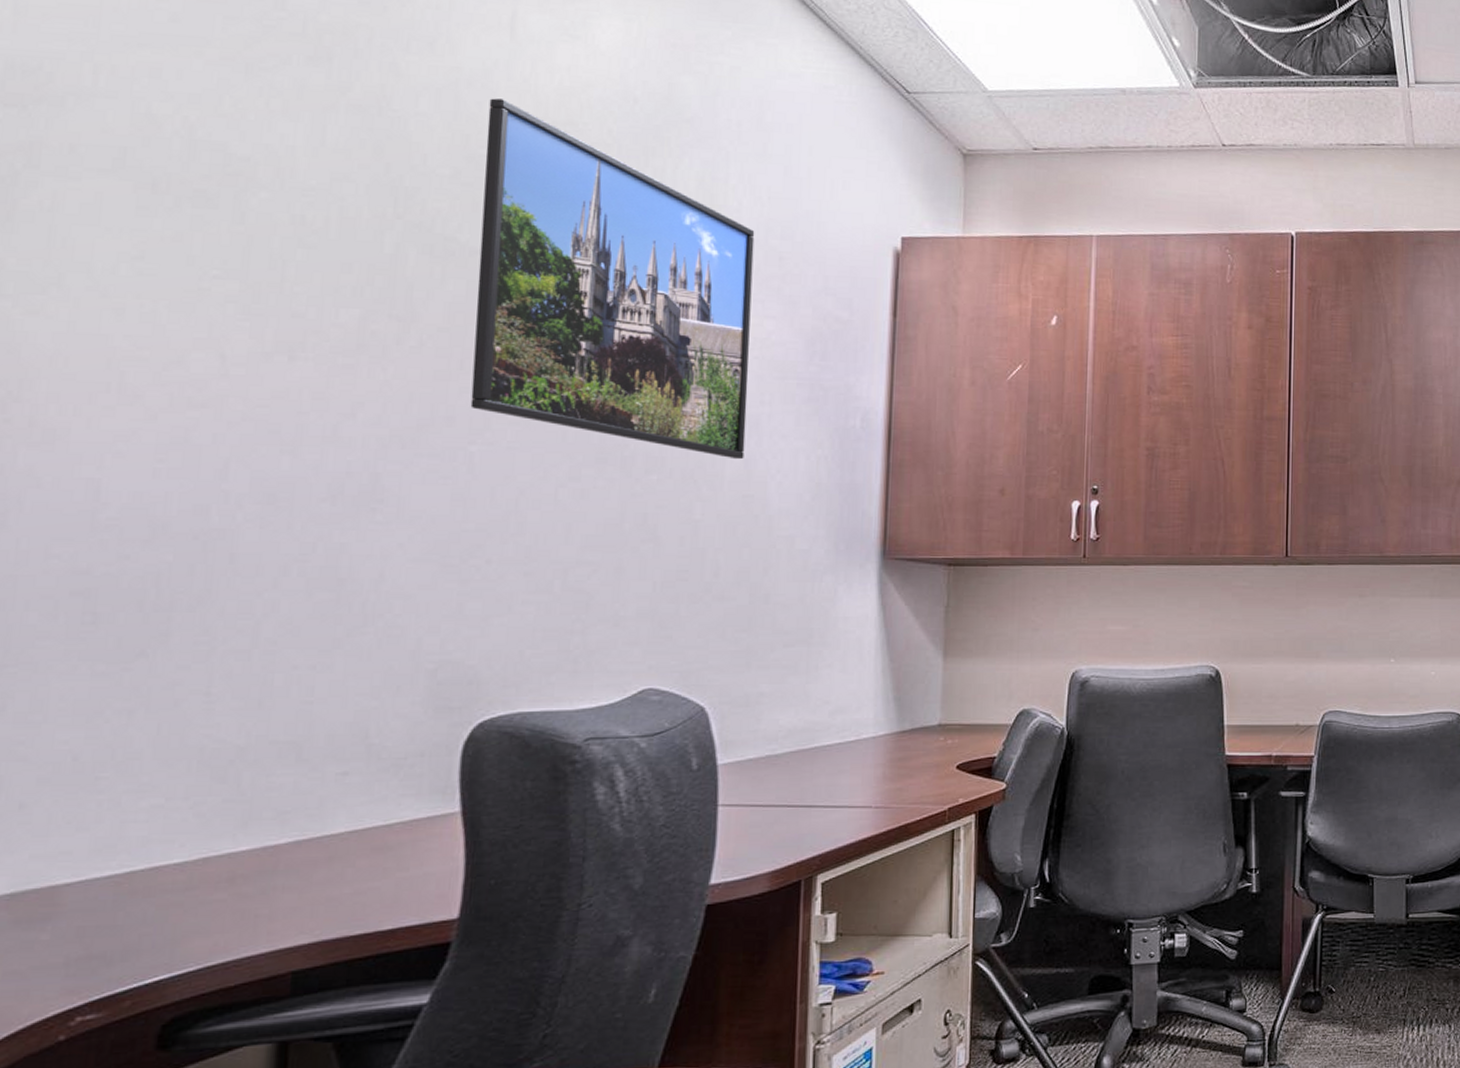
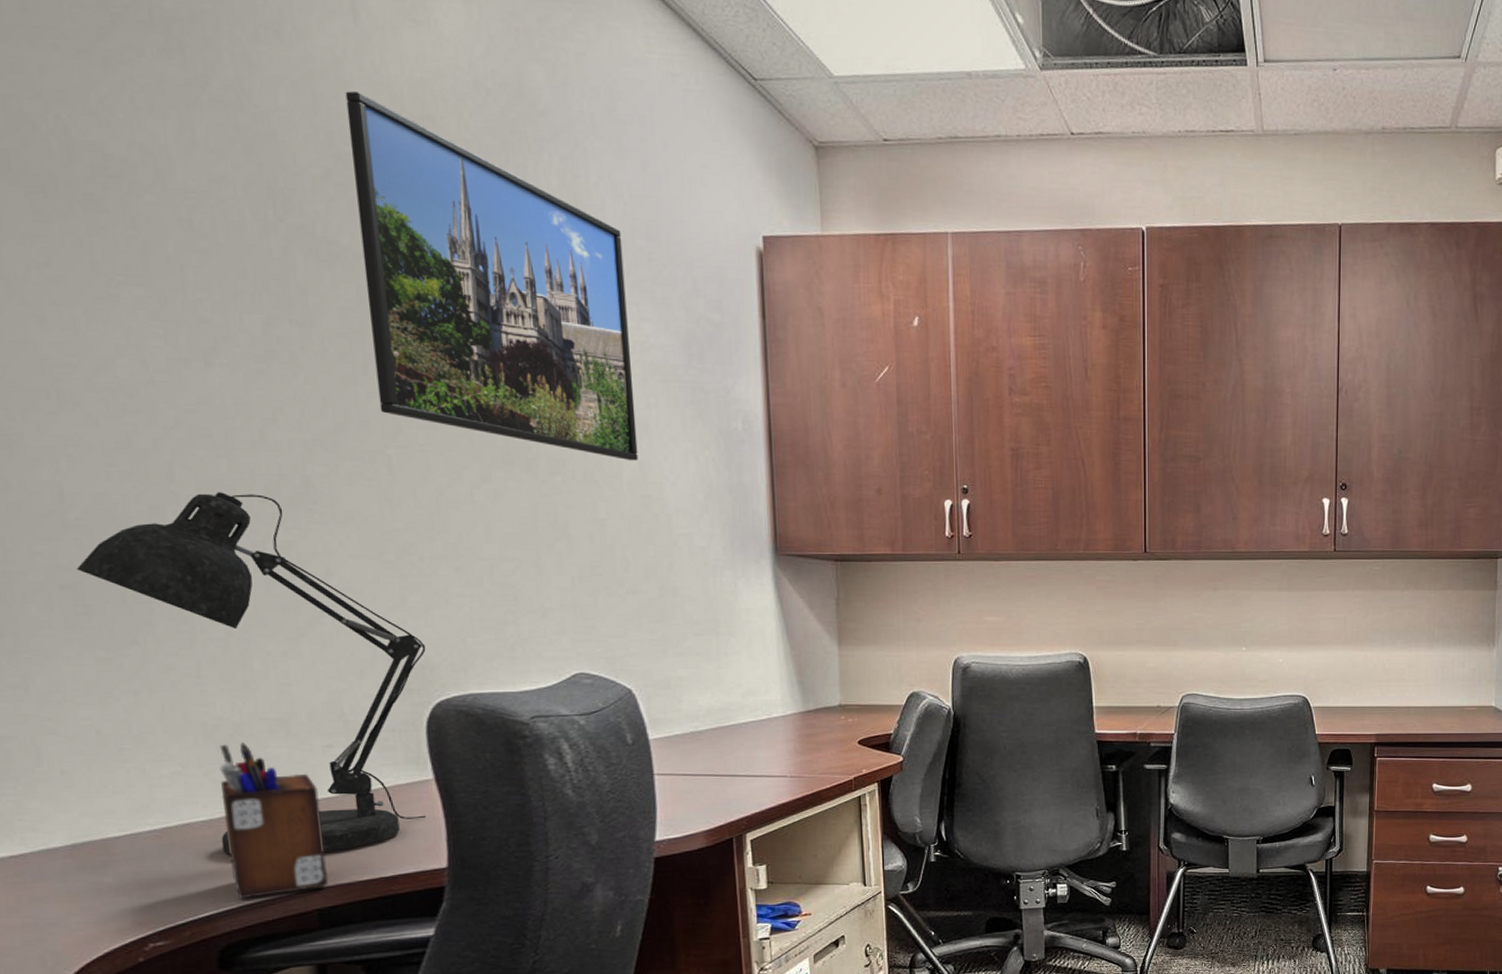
desk lamp: none [95,491,477,905] -> present [76,492,427,855]
desk organizer: none [197,769,321,960] -> present [219,741,329,899]

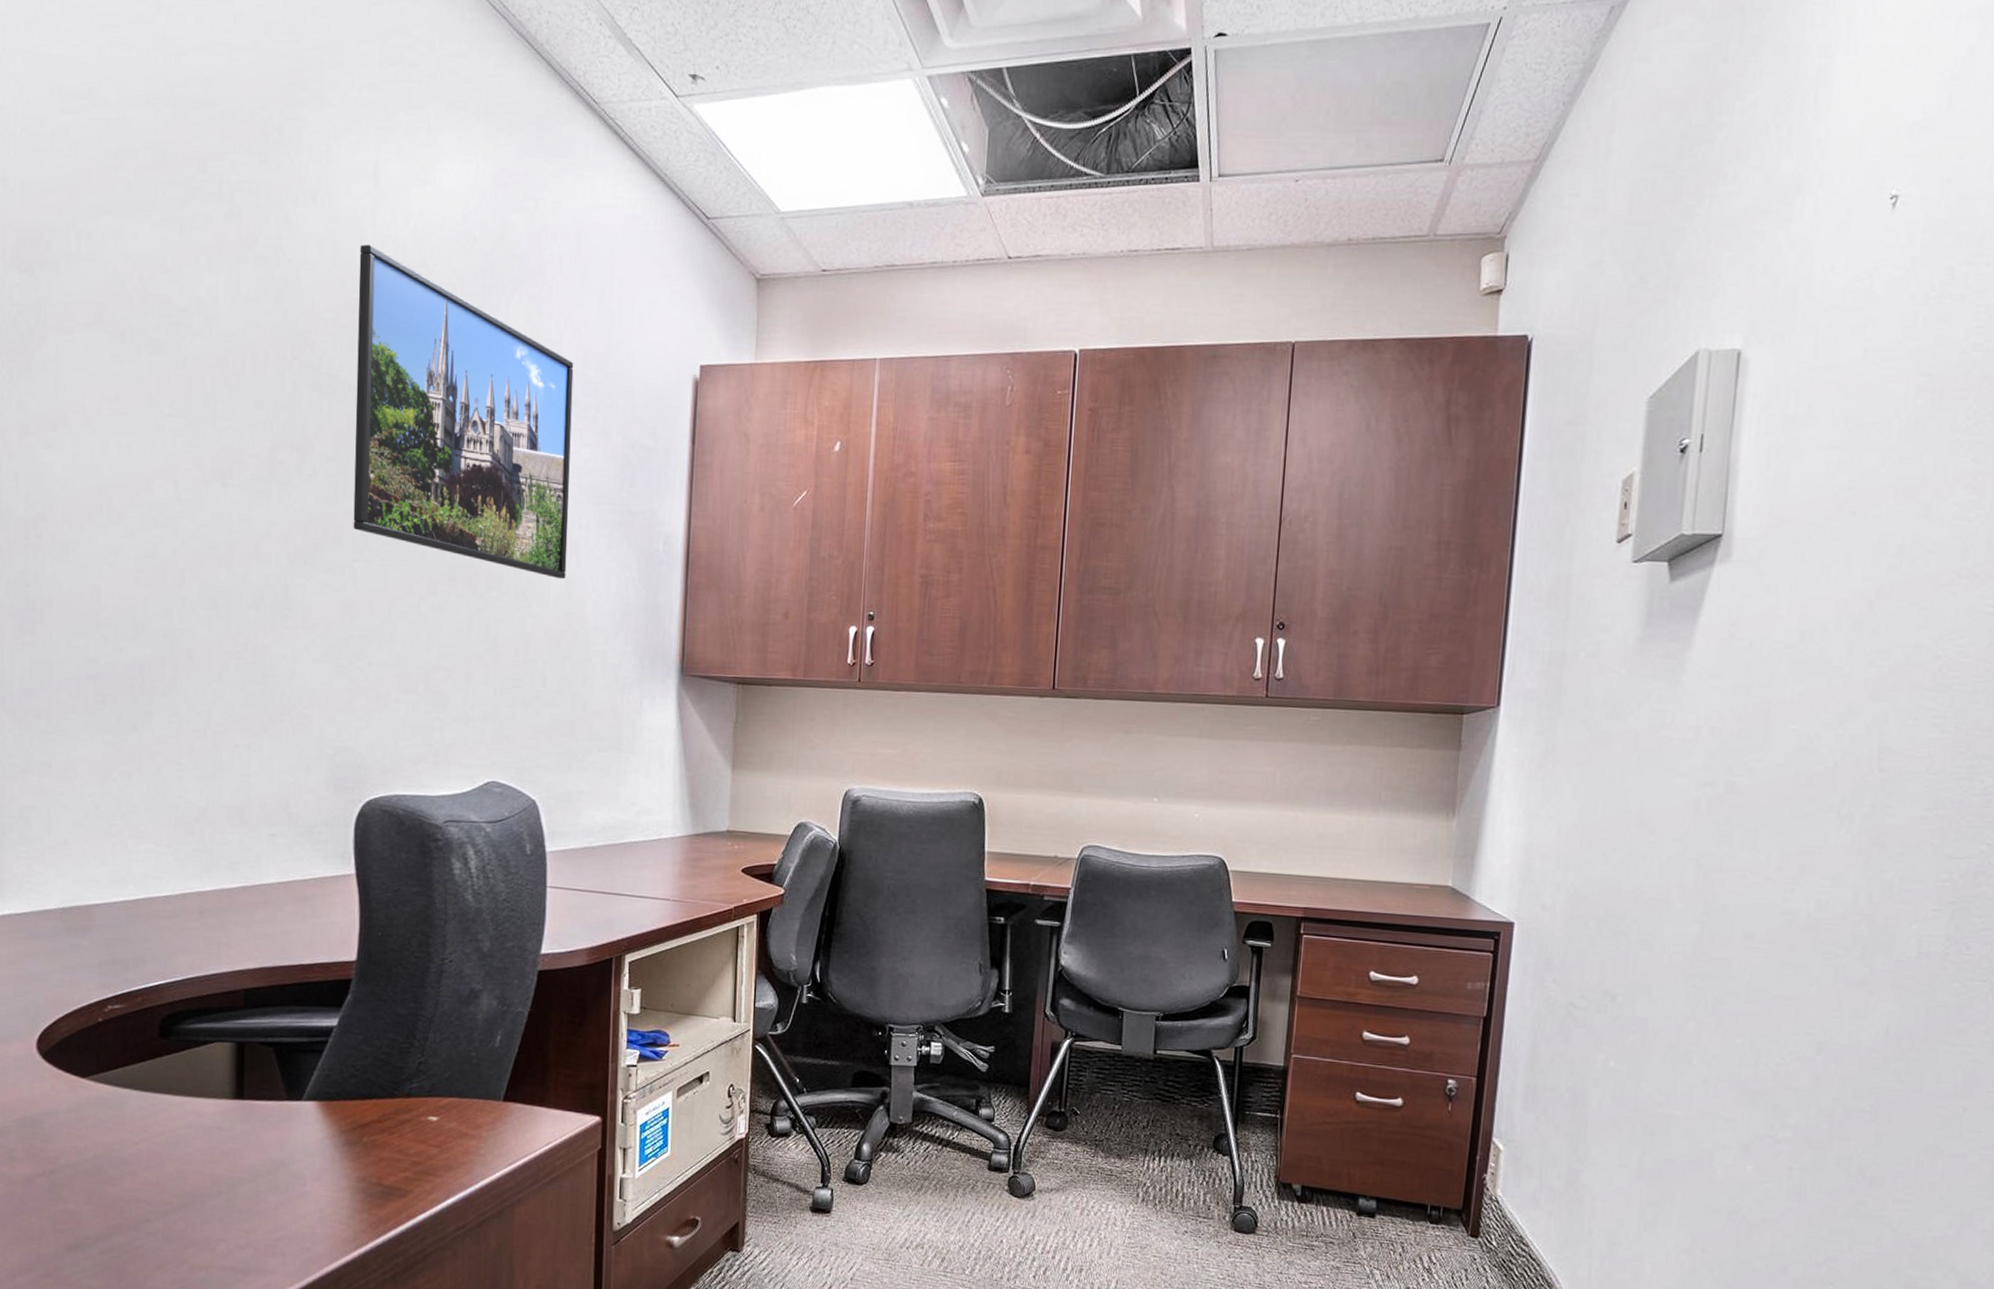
desk lamp: present [76,492,427,855] -> none [101,598,363,935]
desk organizer: present [219,741,329,899] -> none [180,825,259,972]

